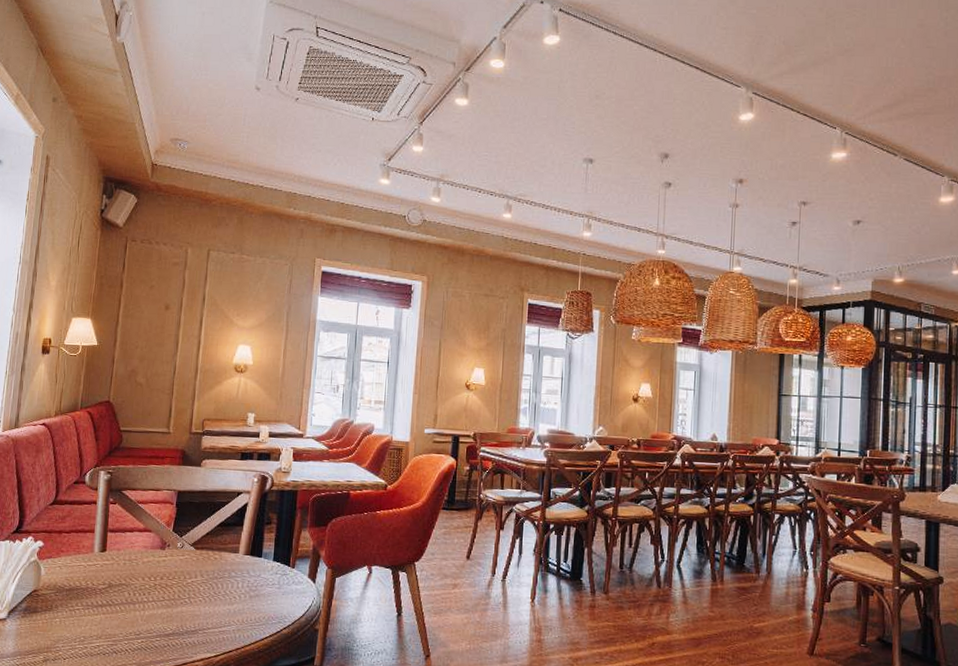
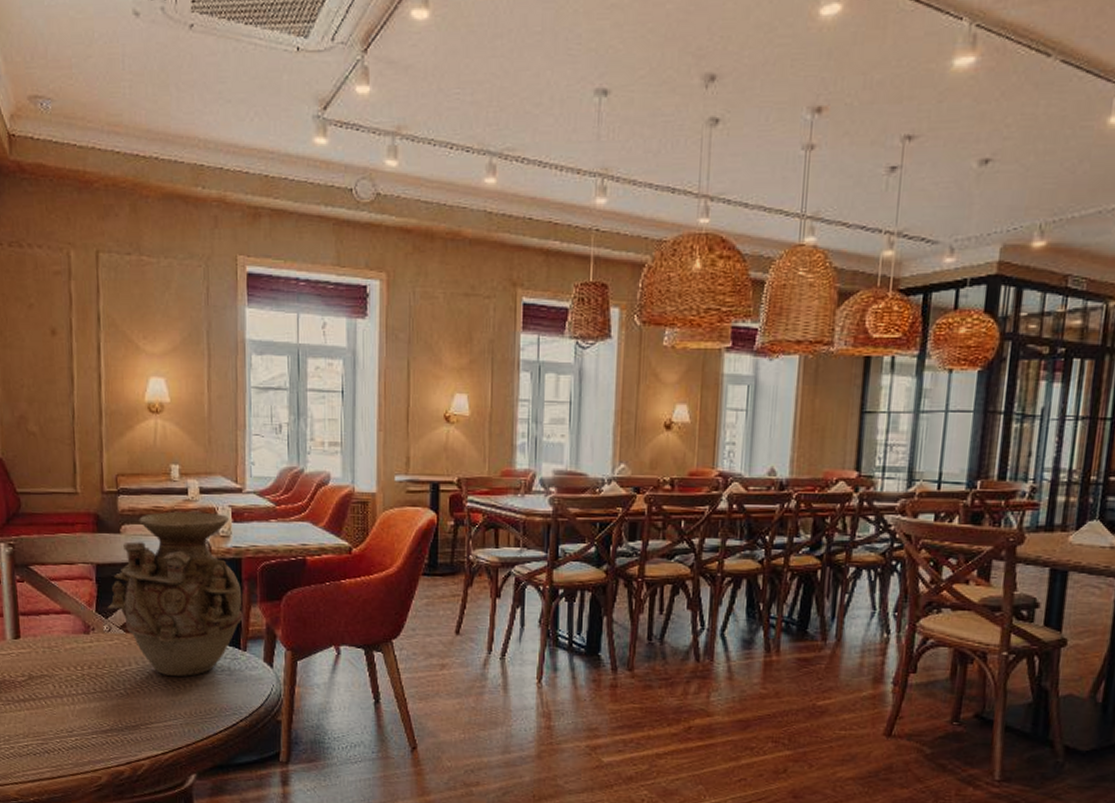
vase: none [183,450,295,589] -> present [108,511,243,677]

